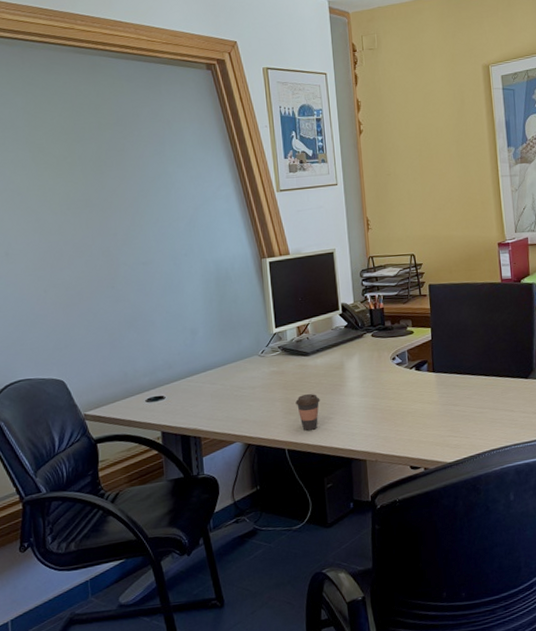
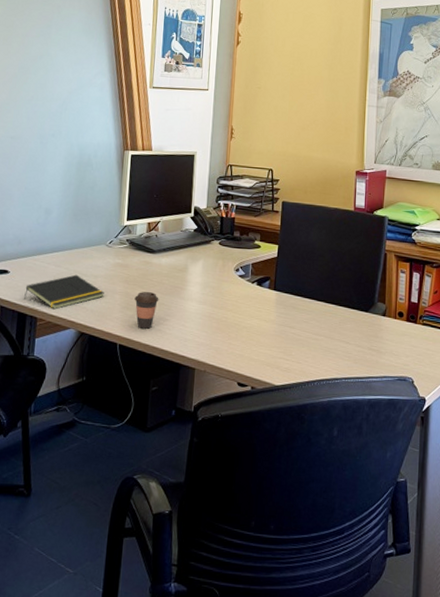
notepad: none [184,389,265,427] -> present [24,274,104,310]

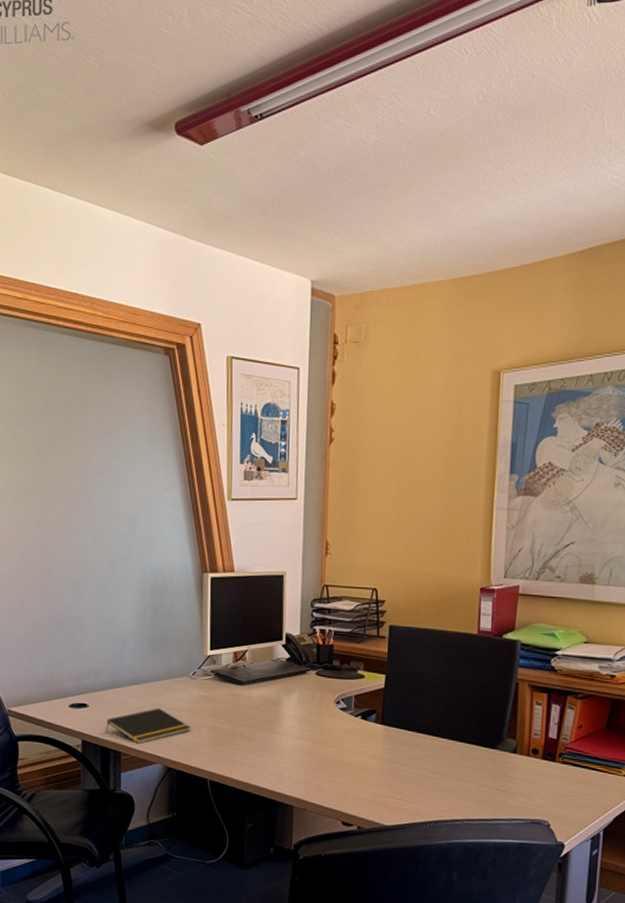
coffee cup: present [134,292,159,329] -> none [223,726,251,765]

